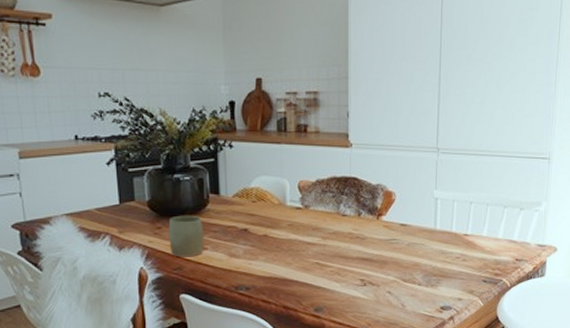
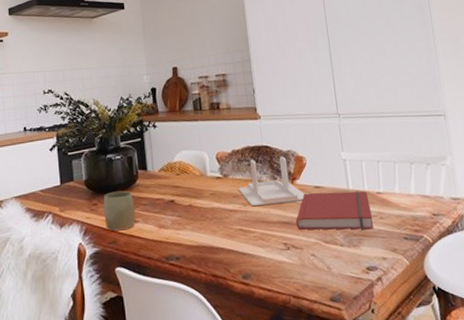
napkin holder: none [319,190,389,241] -> present [238,156,305,207]
book: none [376,230,455,271] -> present [295,191,373,230]

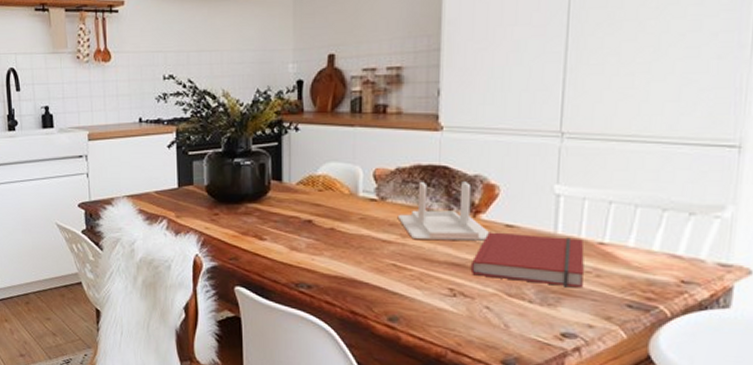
mug: present [103,190,136,231] -> none [226,202,263,247]

